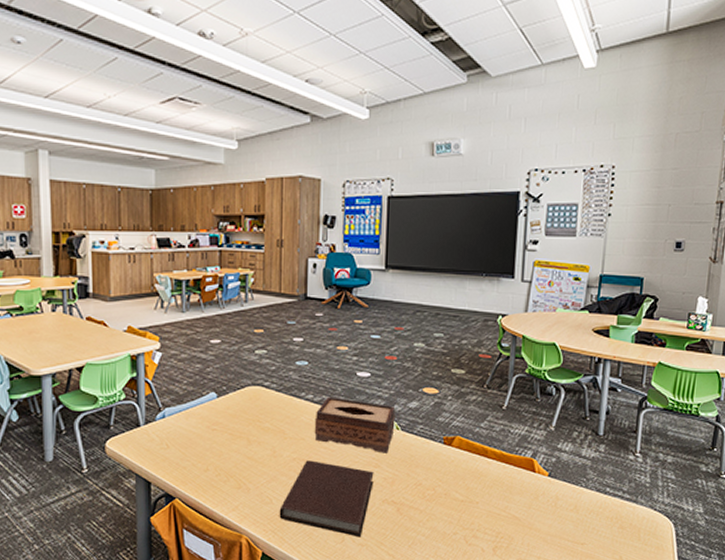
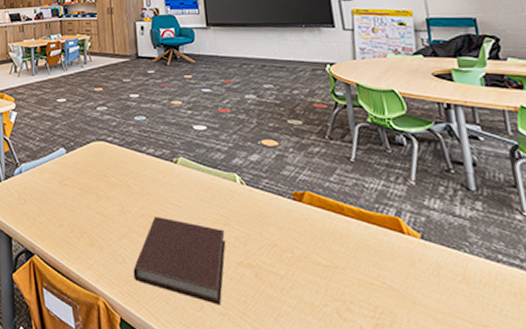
tissue box: present [314,397,396,453] -> none [158,150,239,210]

